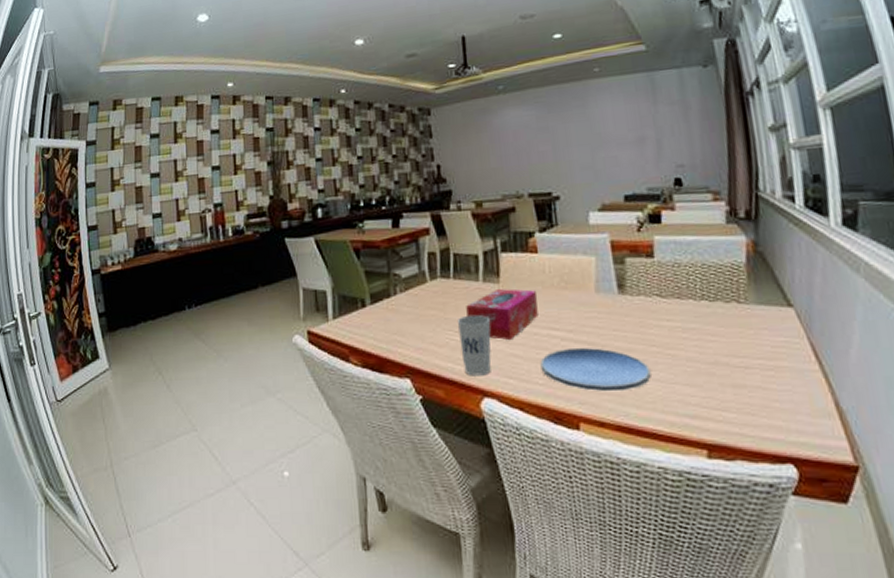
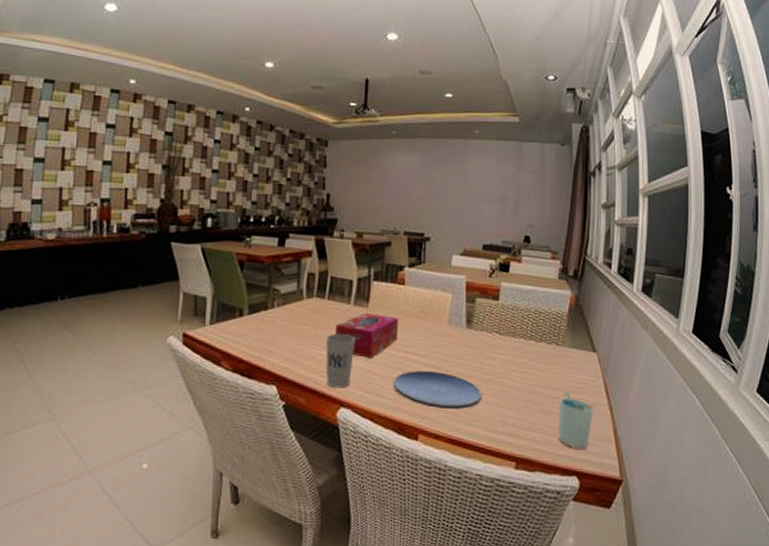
cup: none [752,358,803,429] -> present [558,391,595,449]

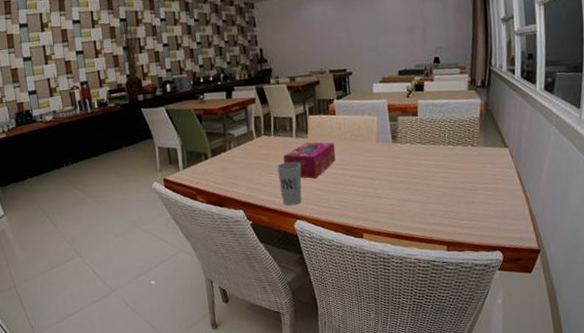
plate: present [393,370,482,410] -> none [336,181,412,212]
cup: present [558,391,595,449] -> none [479,183,511,229]

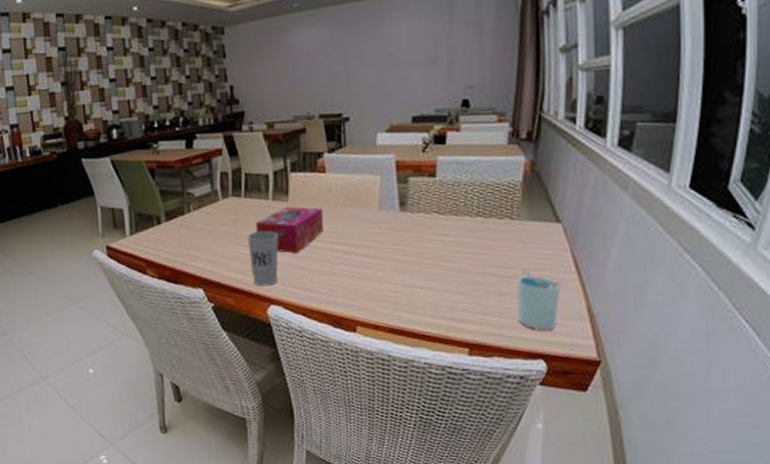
cup: none [479,183,511,229] -> present [517,269,562,331]

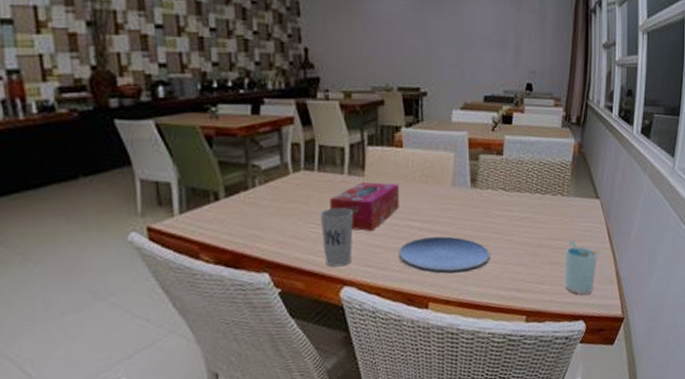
plate: none [323,259,424,300] -> present [398,236,490,275]

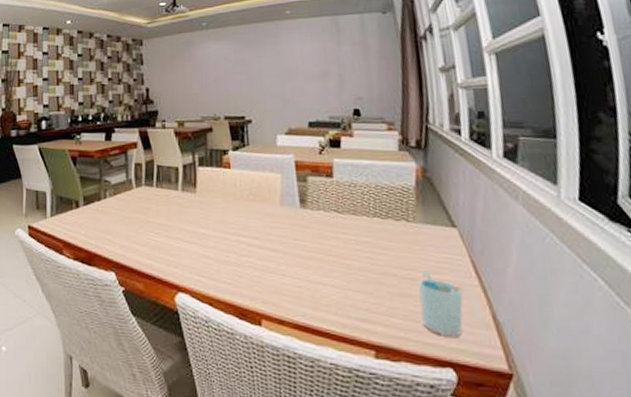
cup: present [321,207,353,267] -> none [158,219,187,273]
tissue box: present [330,182,400,232] -> none [166,198,229,244]
plate: present [398,236,490,275] -> none [229,253,327,294]

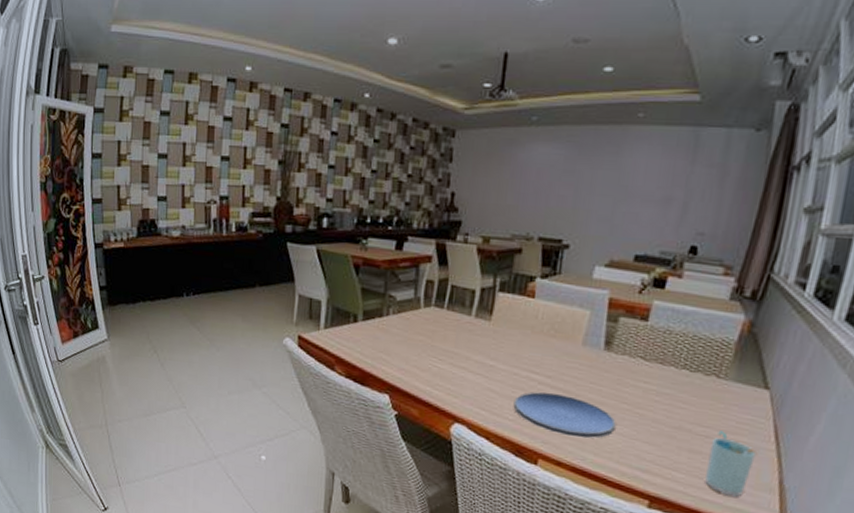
plate: none [229,253,327,294] -> present [513,391,616,439]

